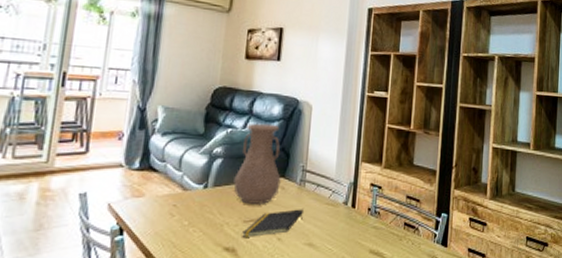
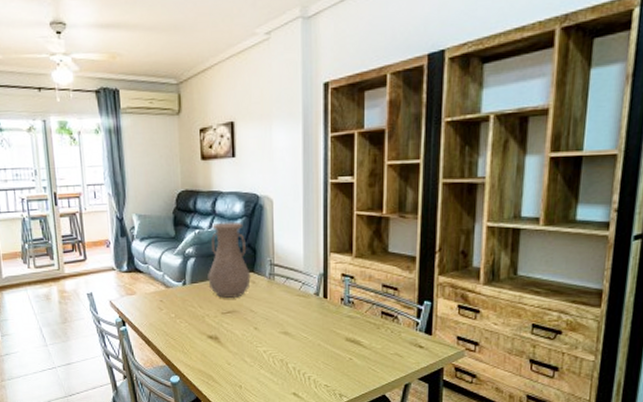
notepad: present [242,209,303,237] -> none [222,301,275,327]

